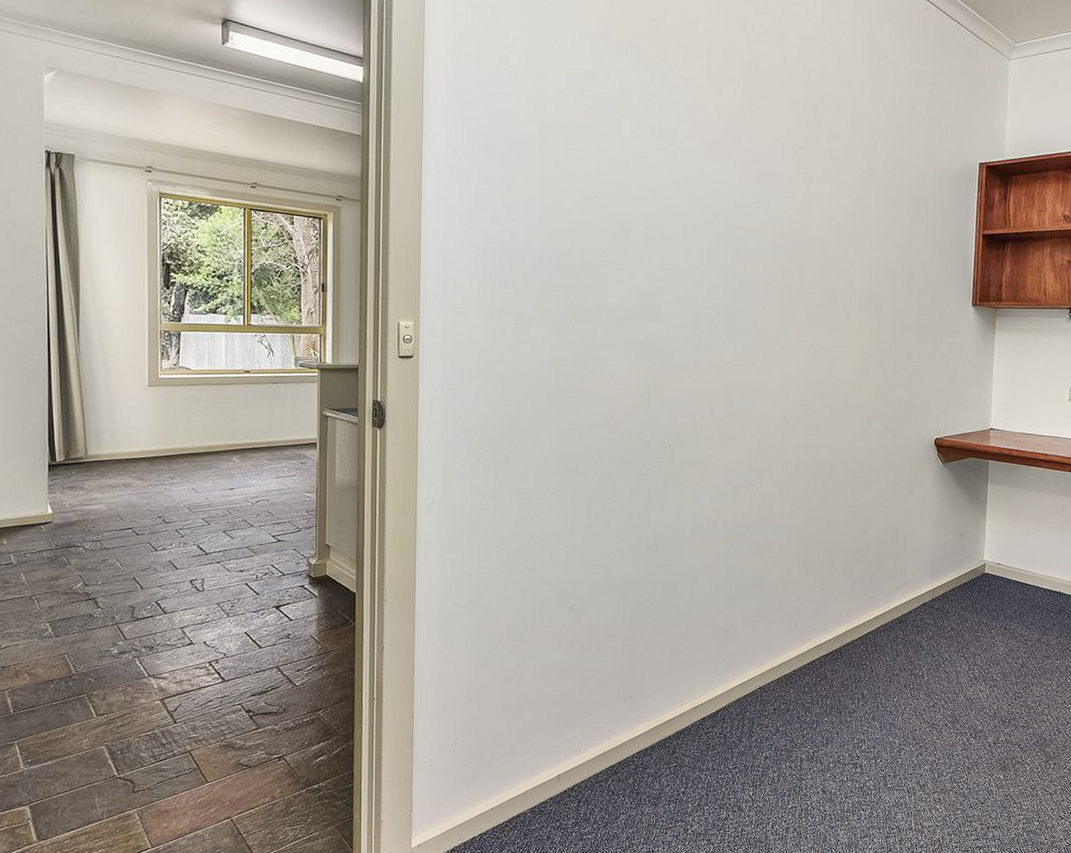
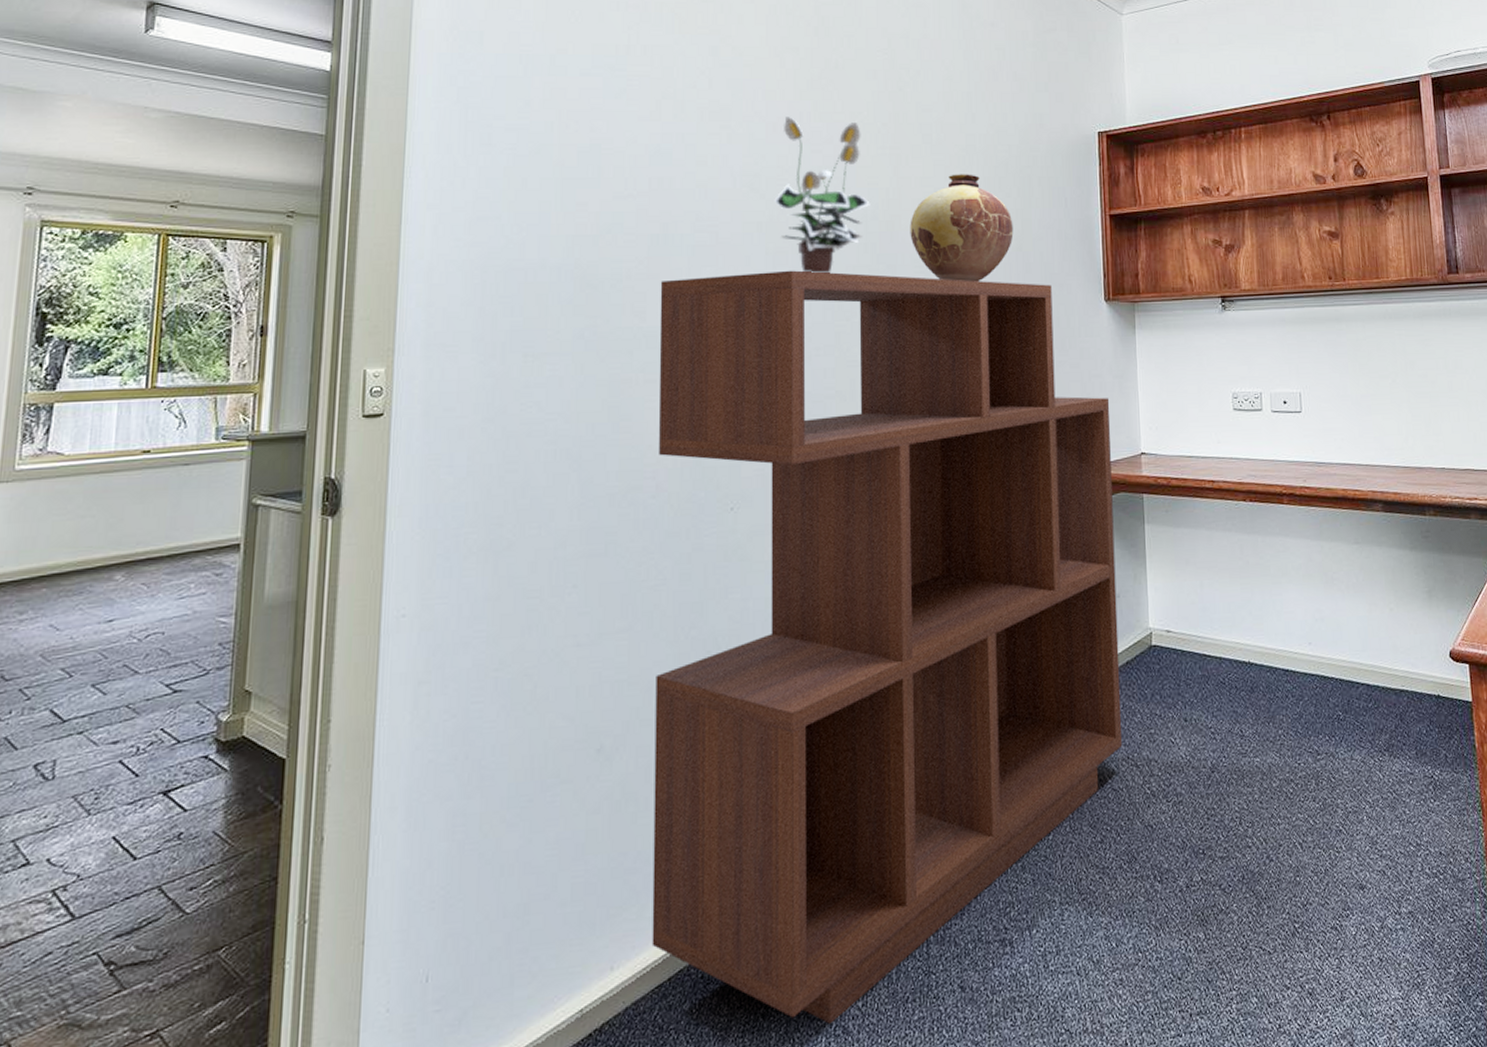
bookcase: none [607,265,969,803] -> present [652,270,1123,1024]
potted plant: none [709,137,786,270] -> present [774,117,870,274]
vase: none [817,193,902,284] -> present [910,174,1014,282]

